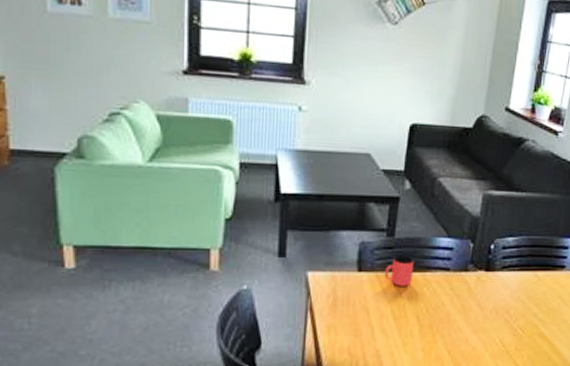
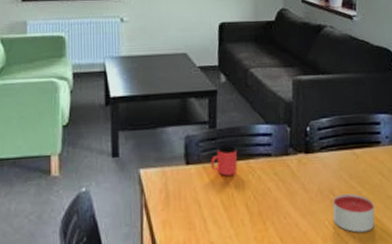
candle: none [505,314,548,352] -> present [333,193,375,233]

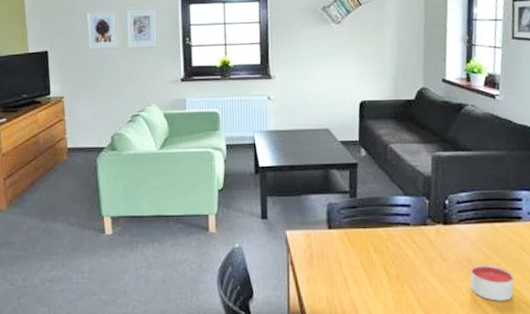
cup: present [210,145,238,176] -> none [351,213,377,241]

